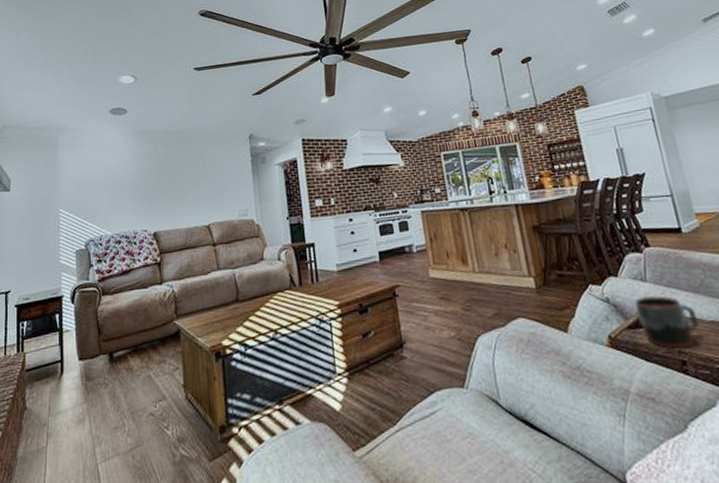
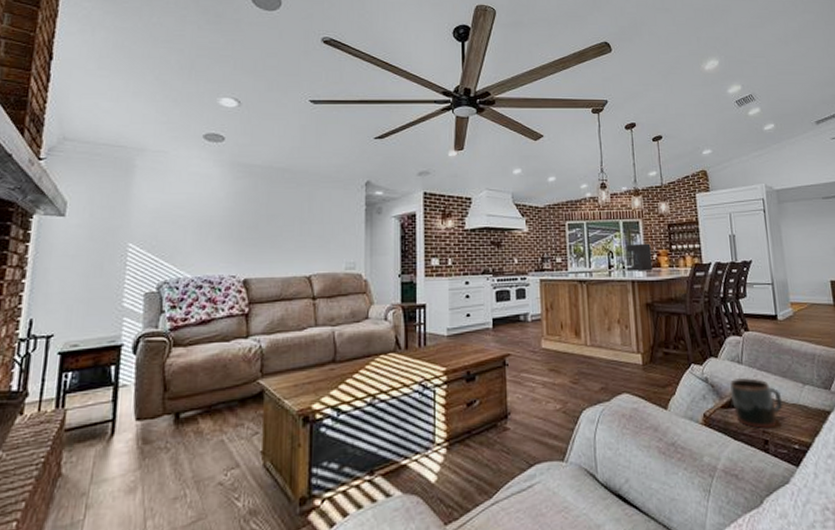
coffee maker: none [505,165,536,196] -> present [626,243,653,272]

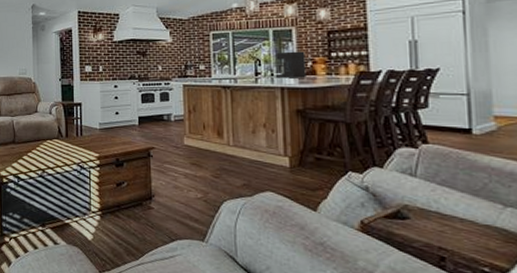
mug: present [730,377,783,428] -> none [398,190,471,245]

